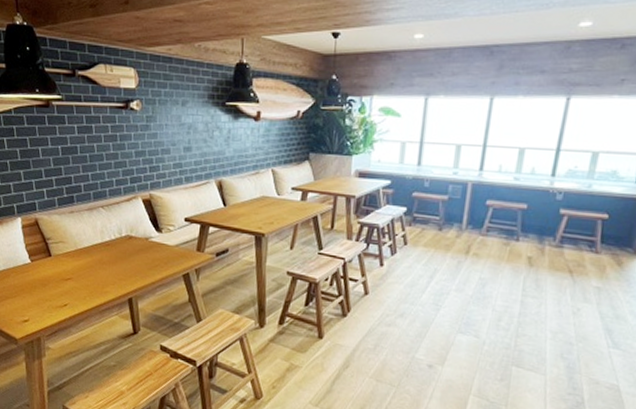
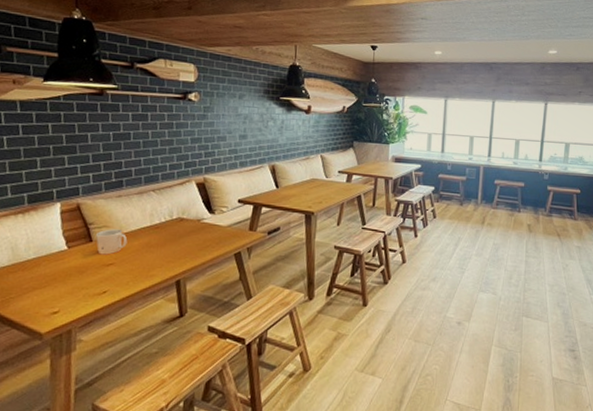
mug: none [53,244,82,270] -> present [95,229,128,255]

